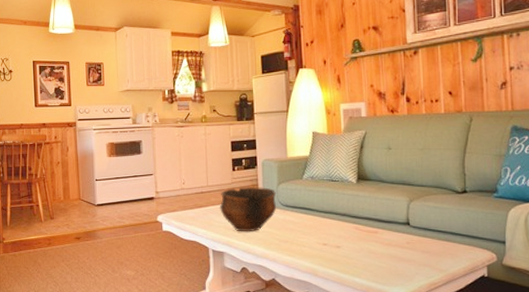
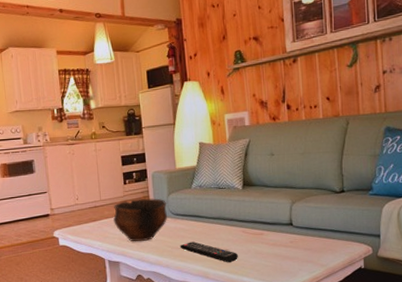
remote control: none [288,236,350,261] -> present [180,241,238,263]

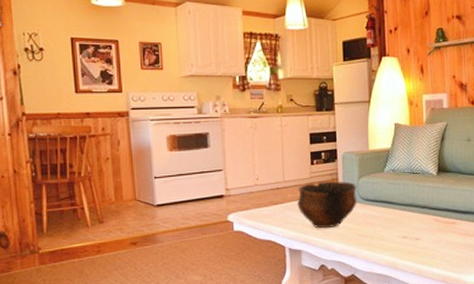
remote control: present [180,241,238,263] -> none [368,229,429,253]

